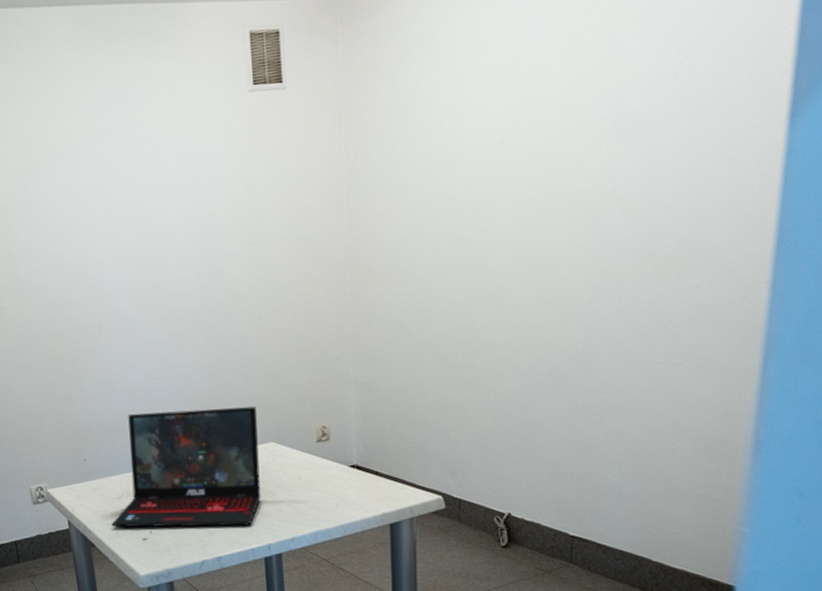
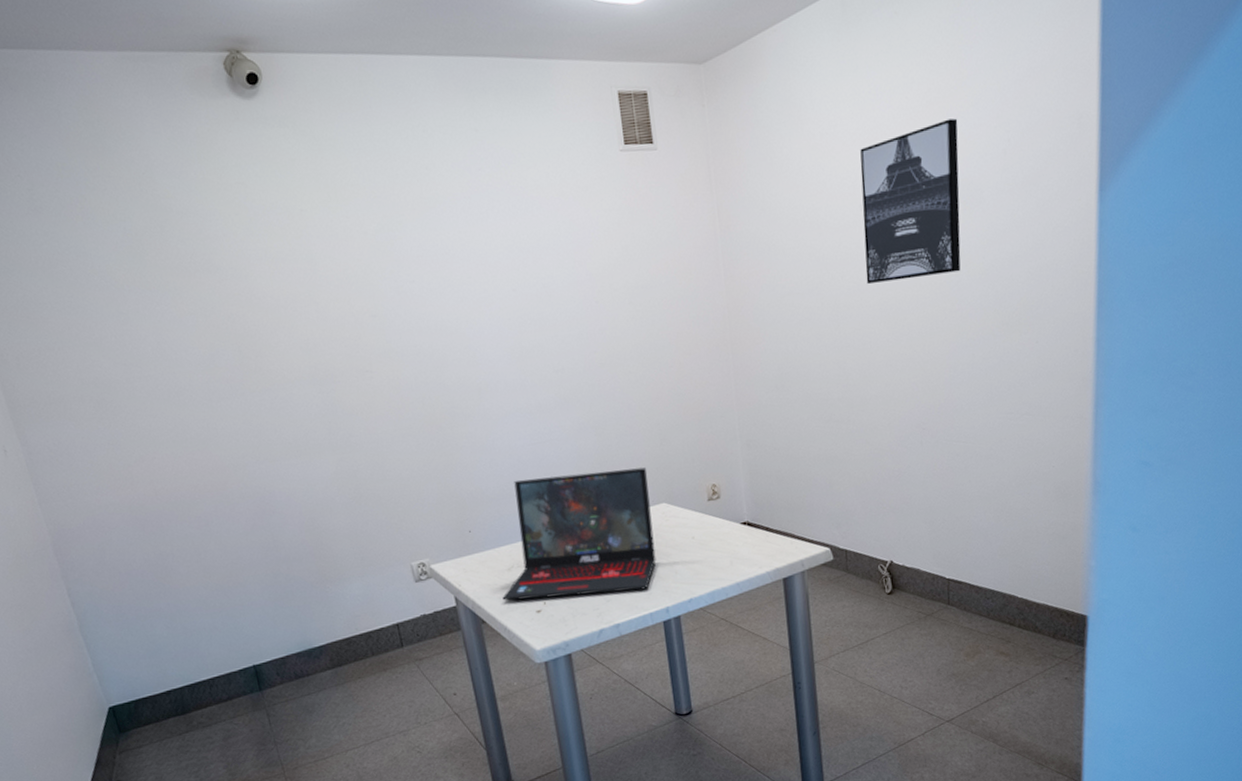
wall art: none [502,42,621,224] -> present [860,118,961,285]

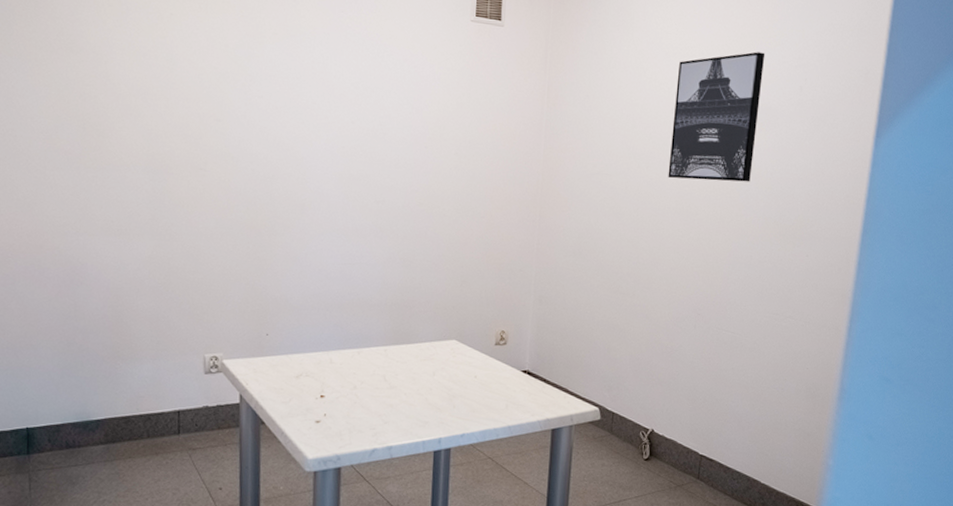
laptop: present [502,467,656,601] -> none [285,294,444,418]

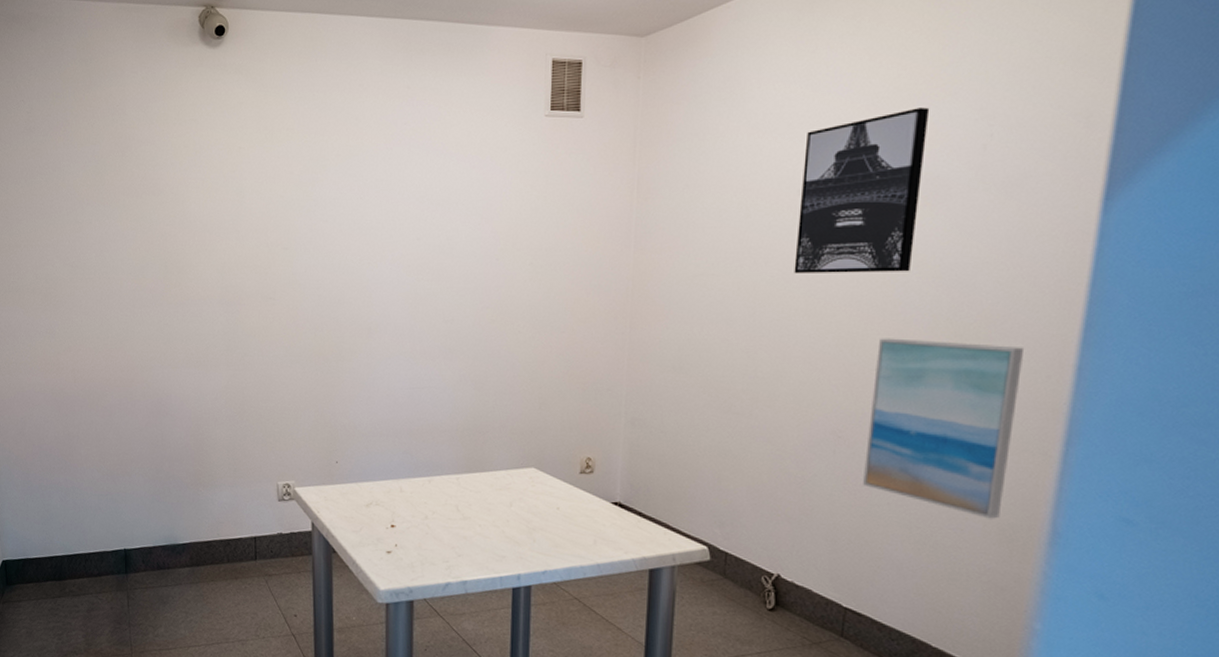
wall art: none [715,234,824,380] -> present [863,338,1023,519]

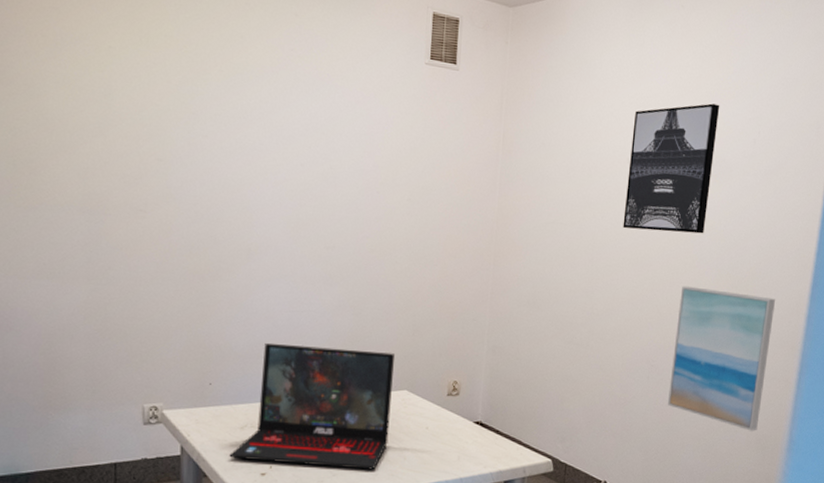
laptop: none [356,420,521,552] -> present [229,342,396,470]

